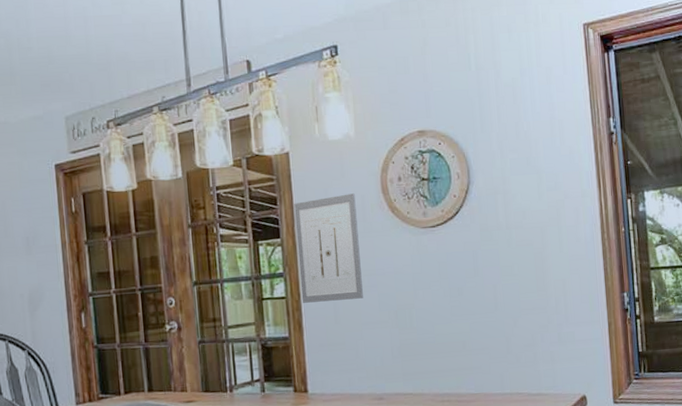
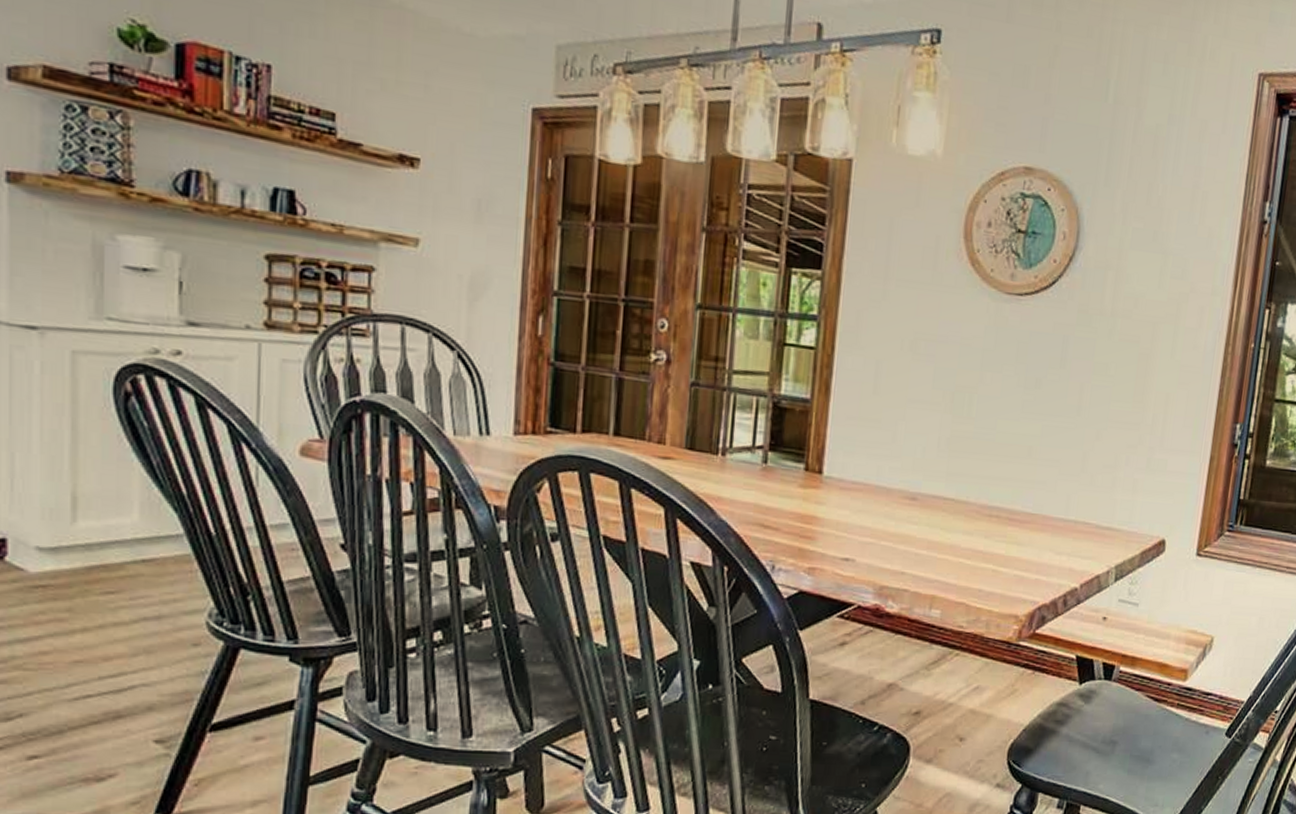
wall art: present [294,193,363,303] -> none [835,227,929,368]

